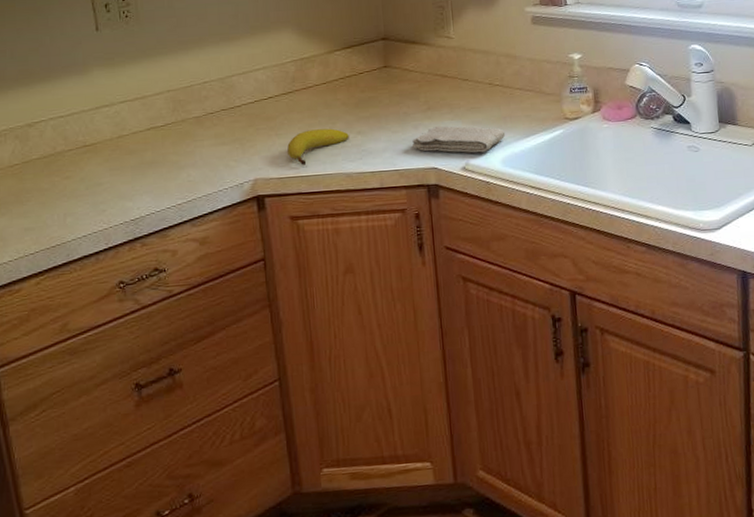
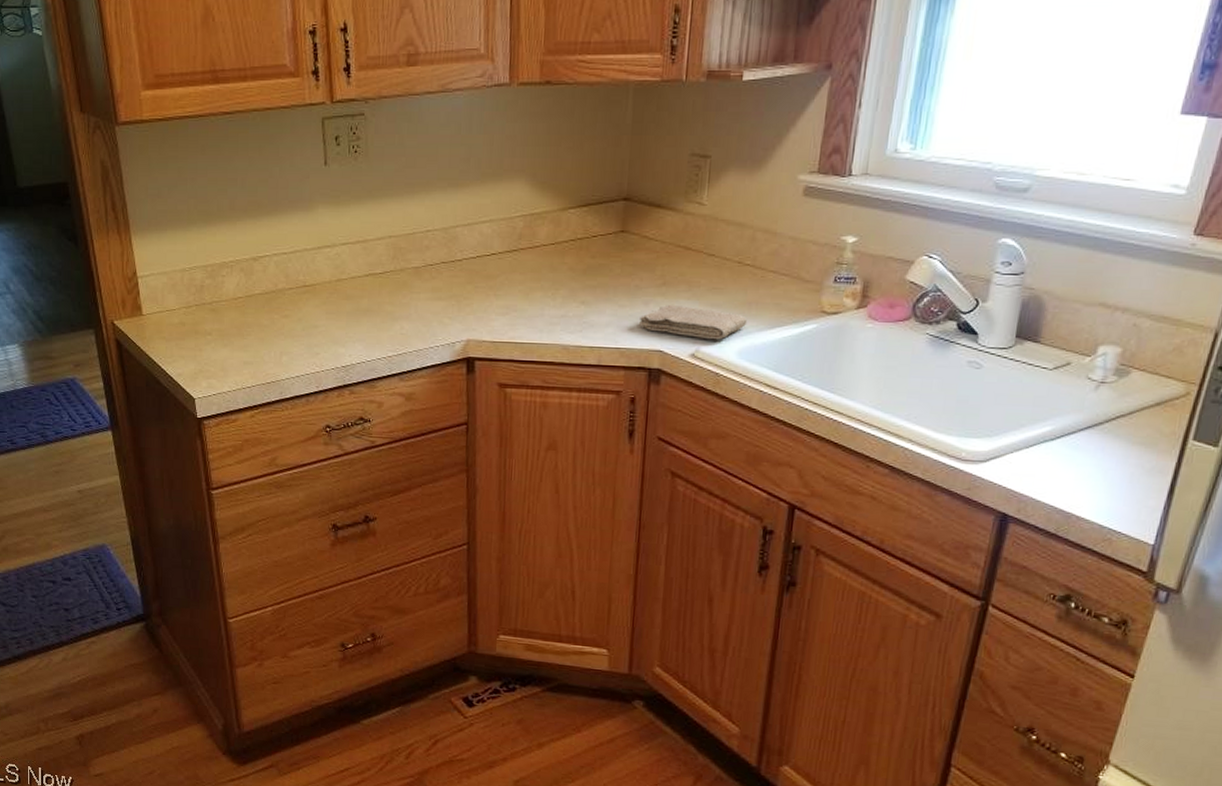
fruit: present [287,128,349,165] -> none [504,294,572,331]

